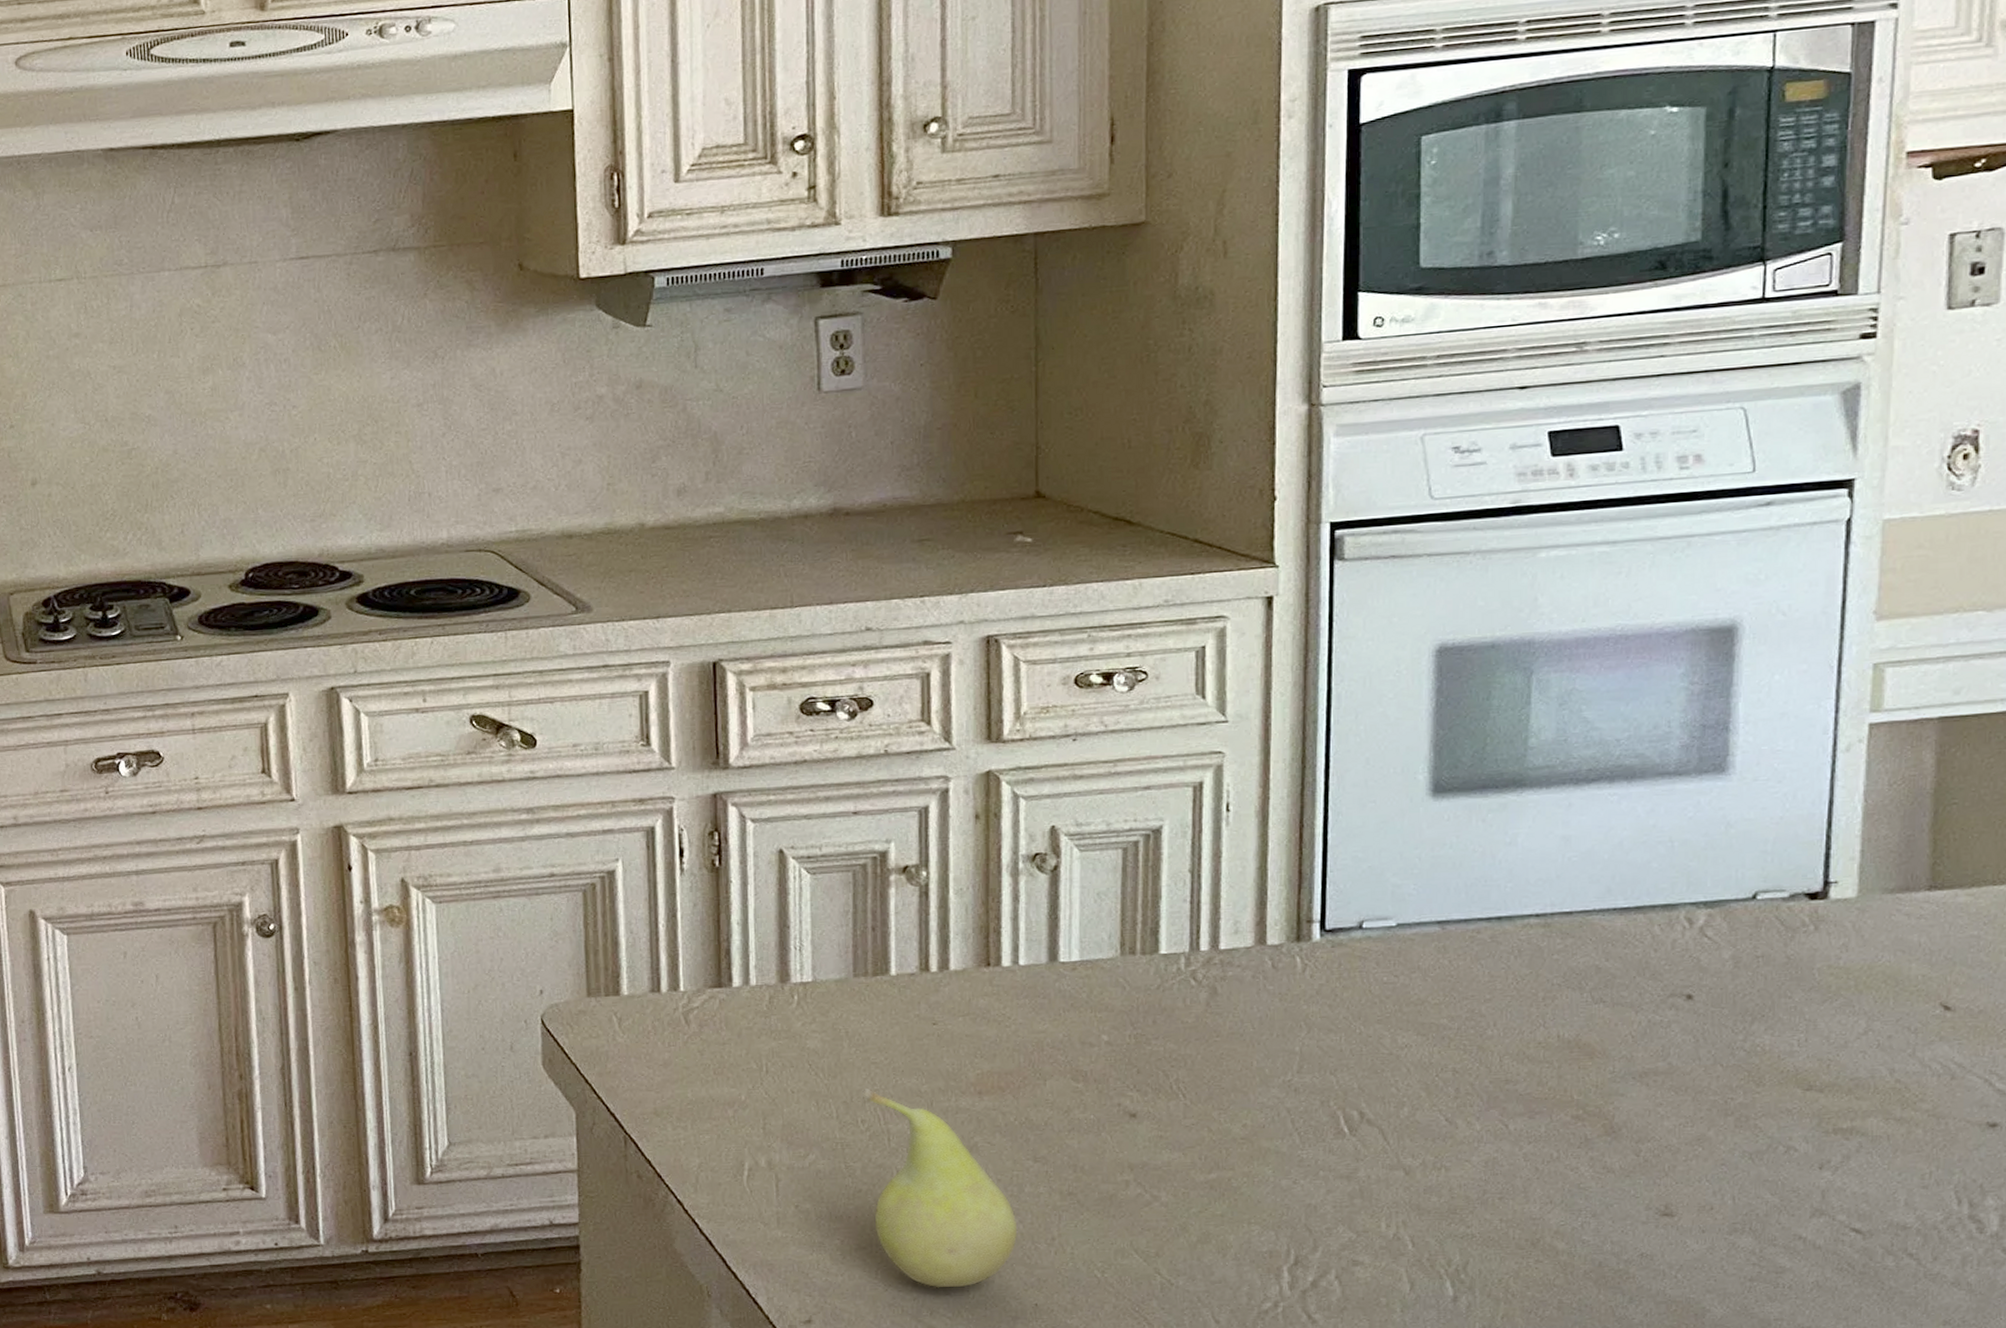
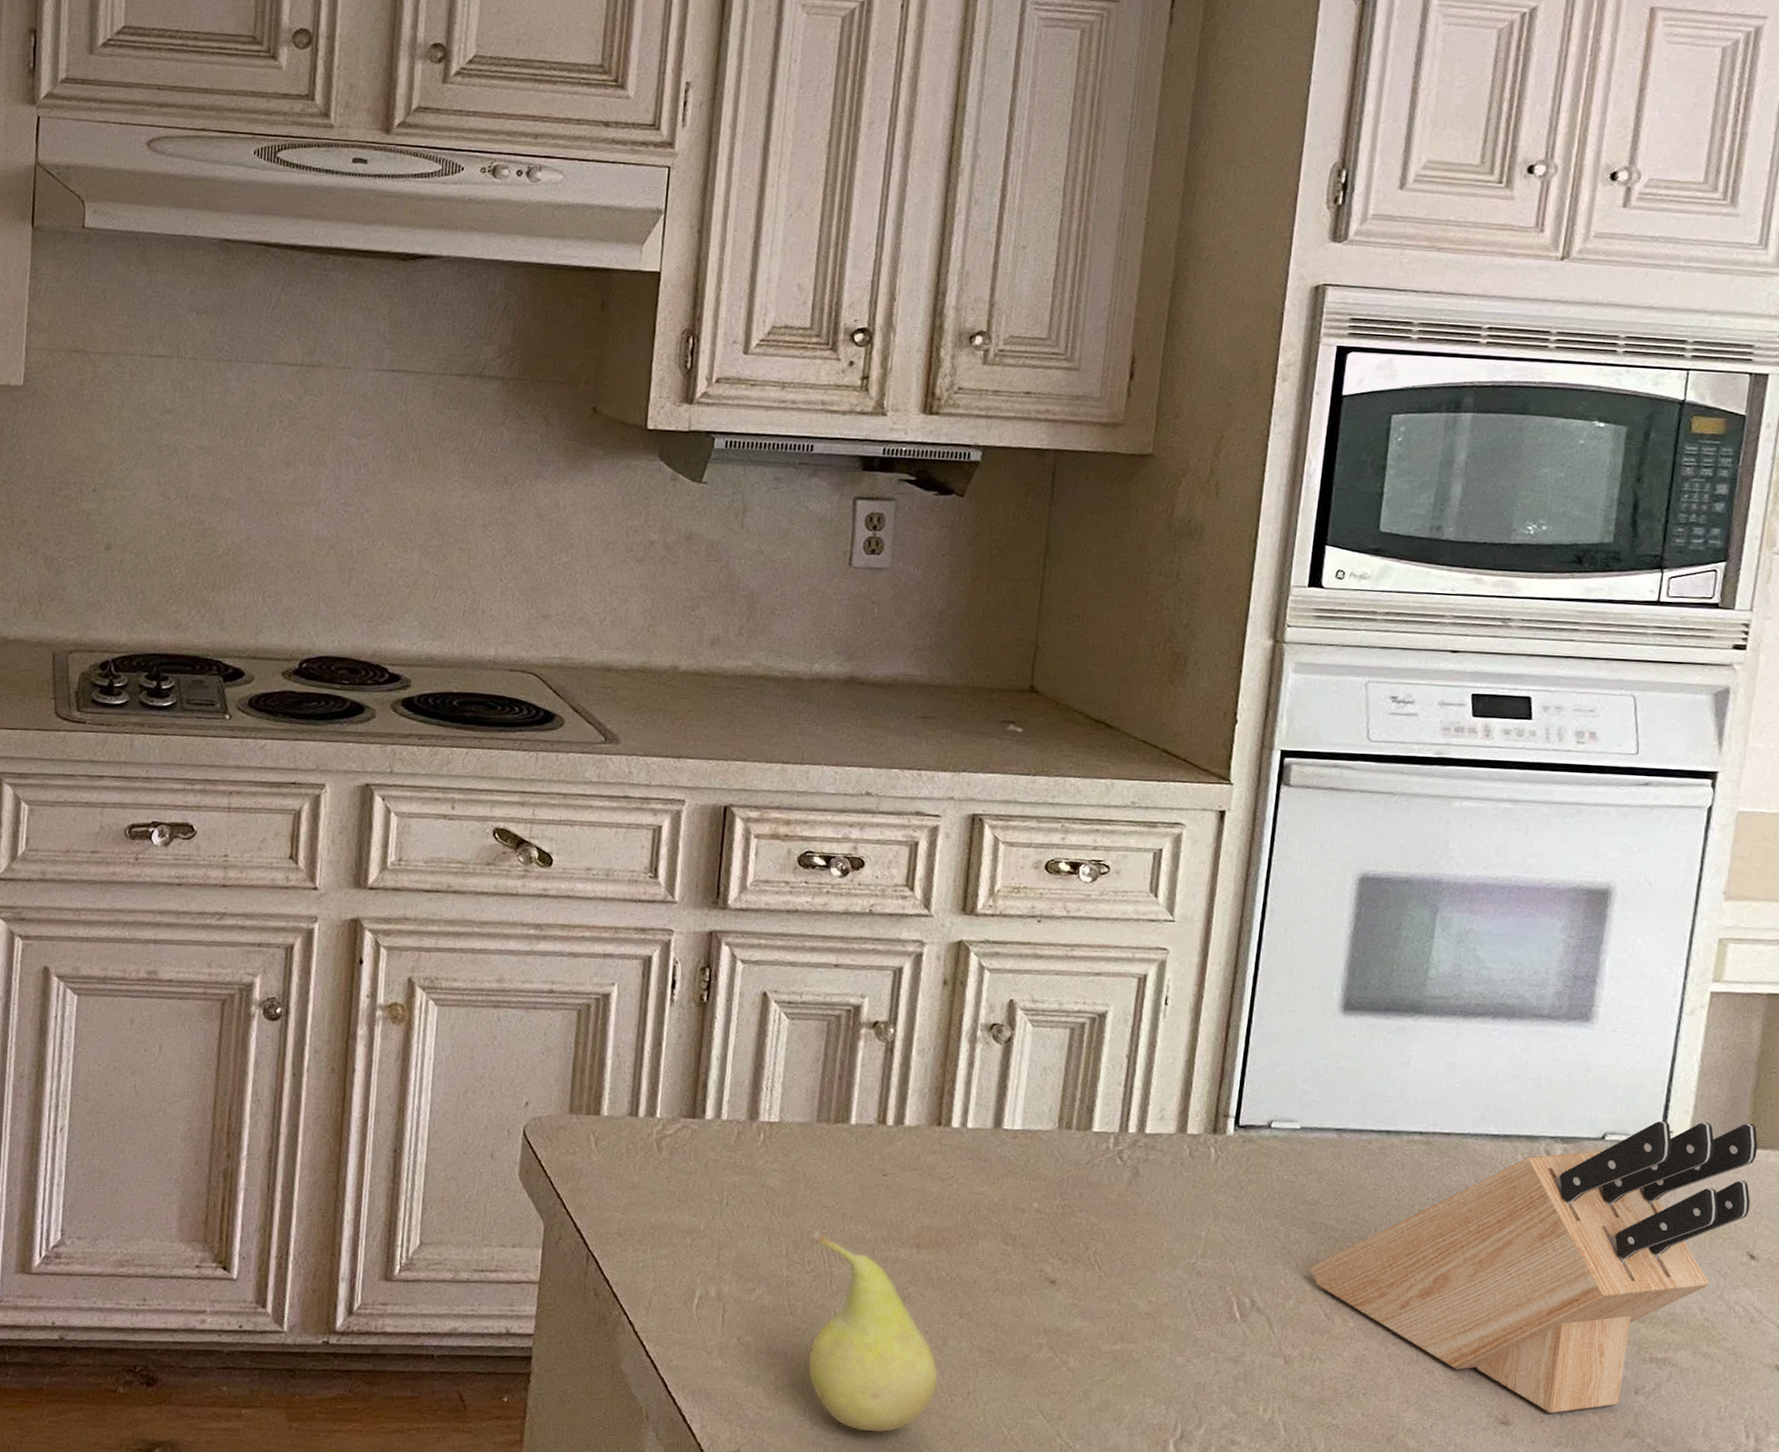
knife block: none [1424,862,1943,1200] -> present [1310,1120,1758,1414]

